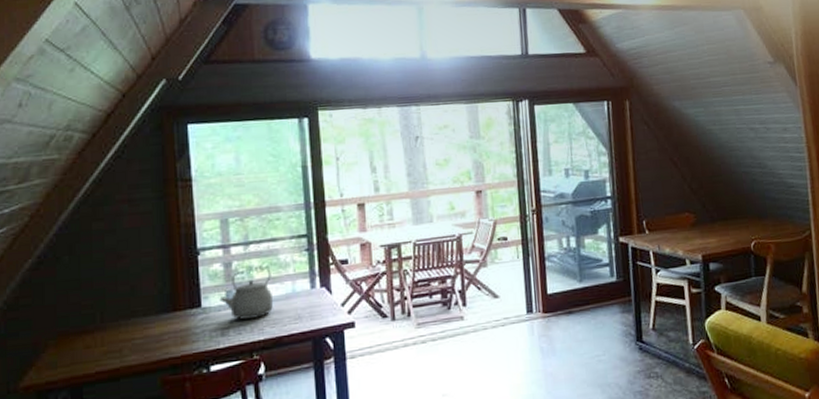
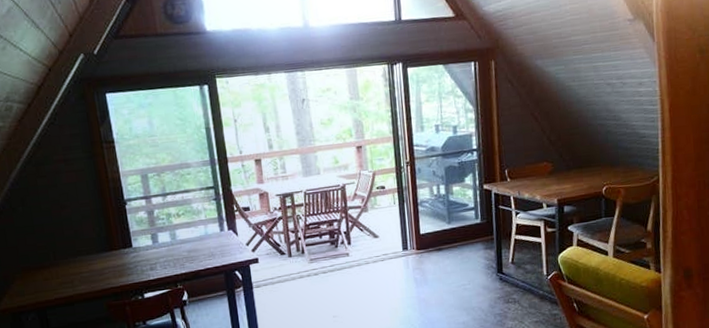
tea kettle: present [219,267,273,320] -> none [146,214,190,257]

